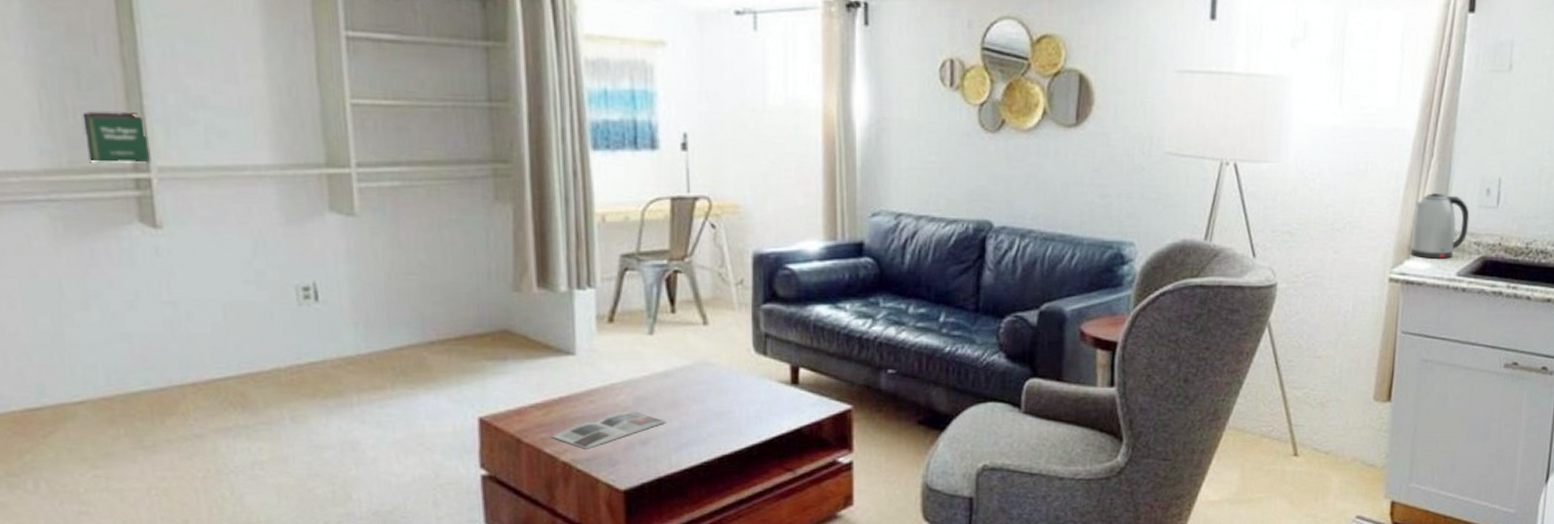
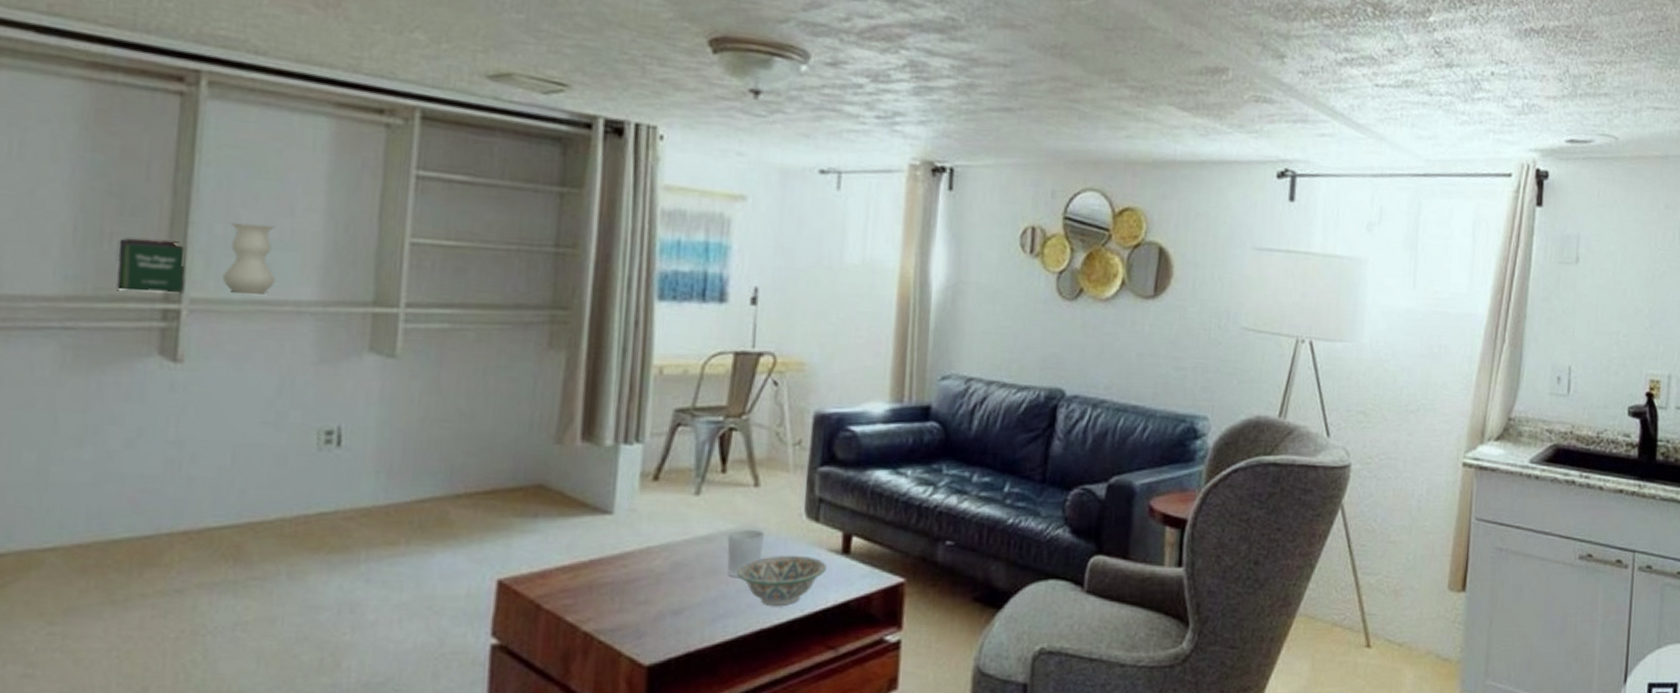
vase: none [181,92,232,162] -> present [222,223,276,296]
magazine: present [552,411,666,449] -> none [576,577,703,618]
candle holder: none [683,364,717,410] -> present [727,529,764,578]
decorative bowl: none [696,387,778,433] -> present [737,555,826,605]
kettle: present [1410,193,1470,260] -> none [1483,379,1541,446]

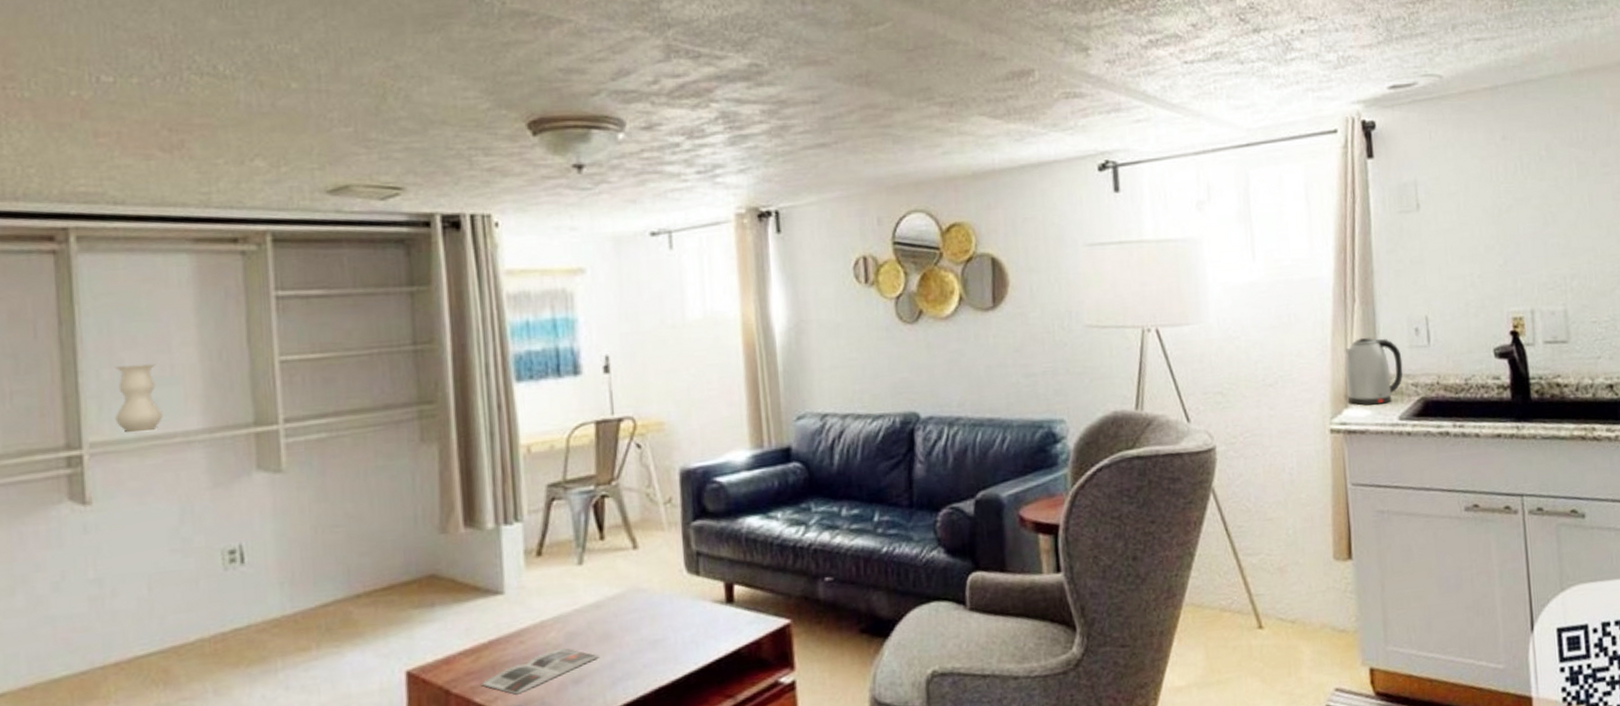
books: present [117,238,185,293] -> none [19,391,82,445]
magazine: none [576,577,703,618] -> present [482,648,599,695]
candle holder: present [727,529,764,578] -> none [615,591,651,641]
decorative bowl: present [737,555,826,605] -> none [629,610,713,663]
kettle: none [1483,379,1541,446] -> present [1345,338,1403,406]

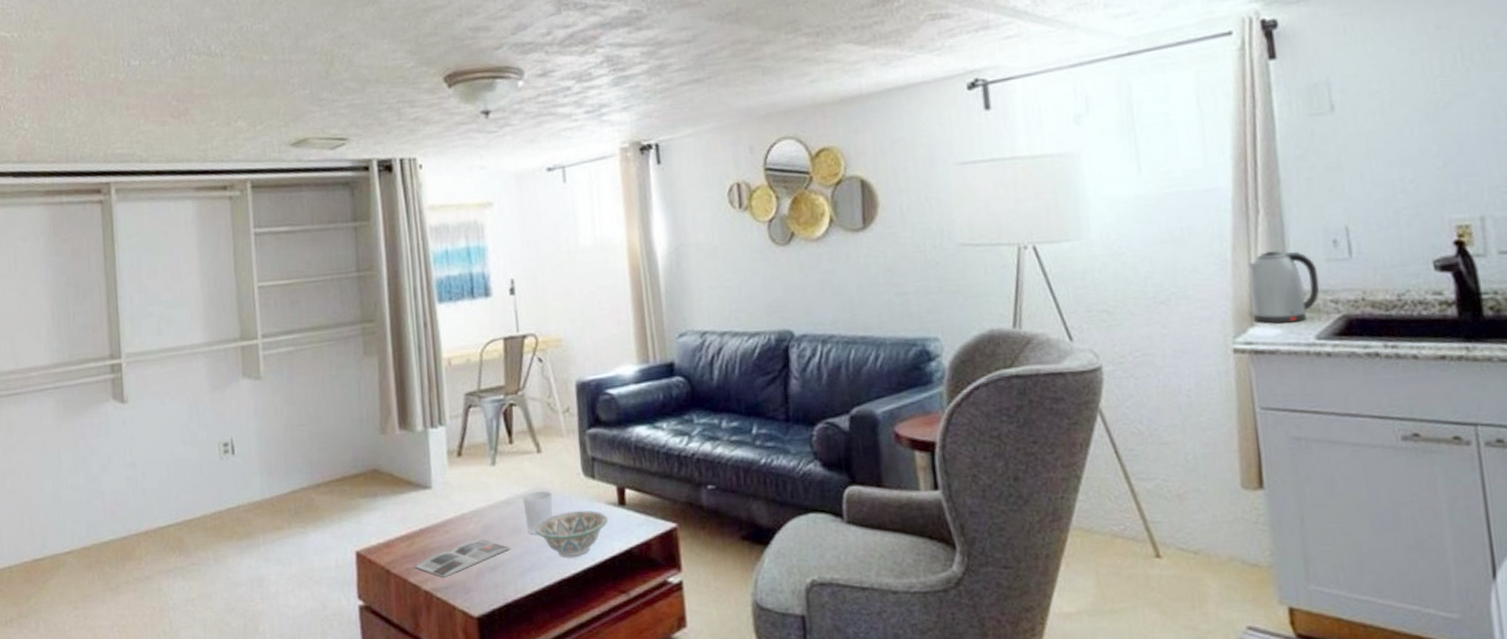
vase: present [115,364,163,433] -> none [143,290,176,346]
candle holder: none [615,591,651,641] -> present [522,490,553,535]
decorative bowl: none [629,610,713,663] -> present [535,510,608,557]

